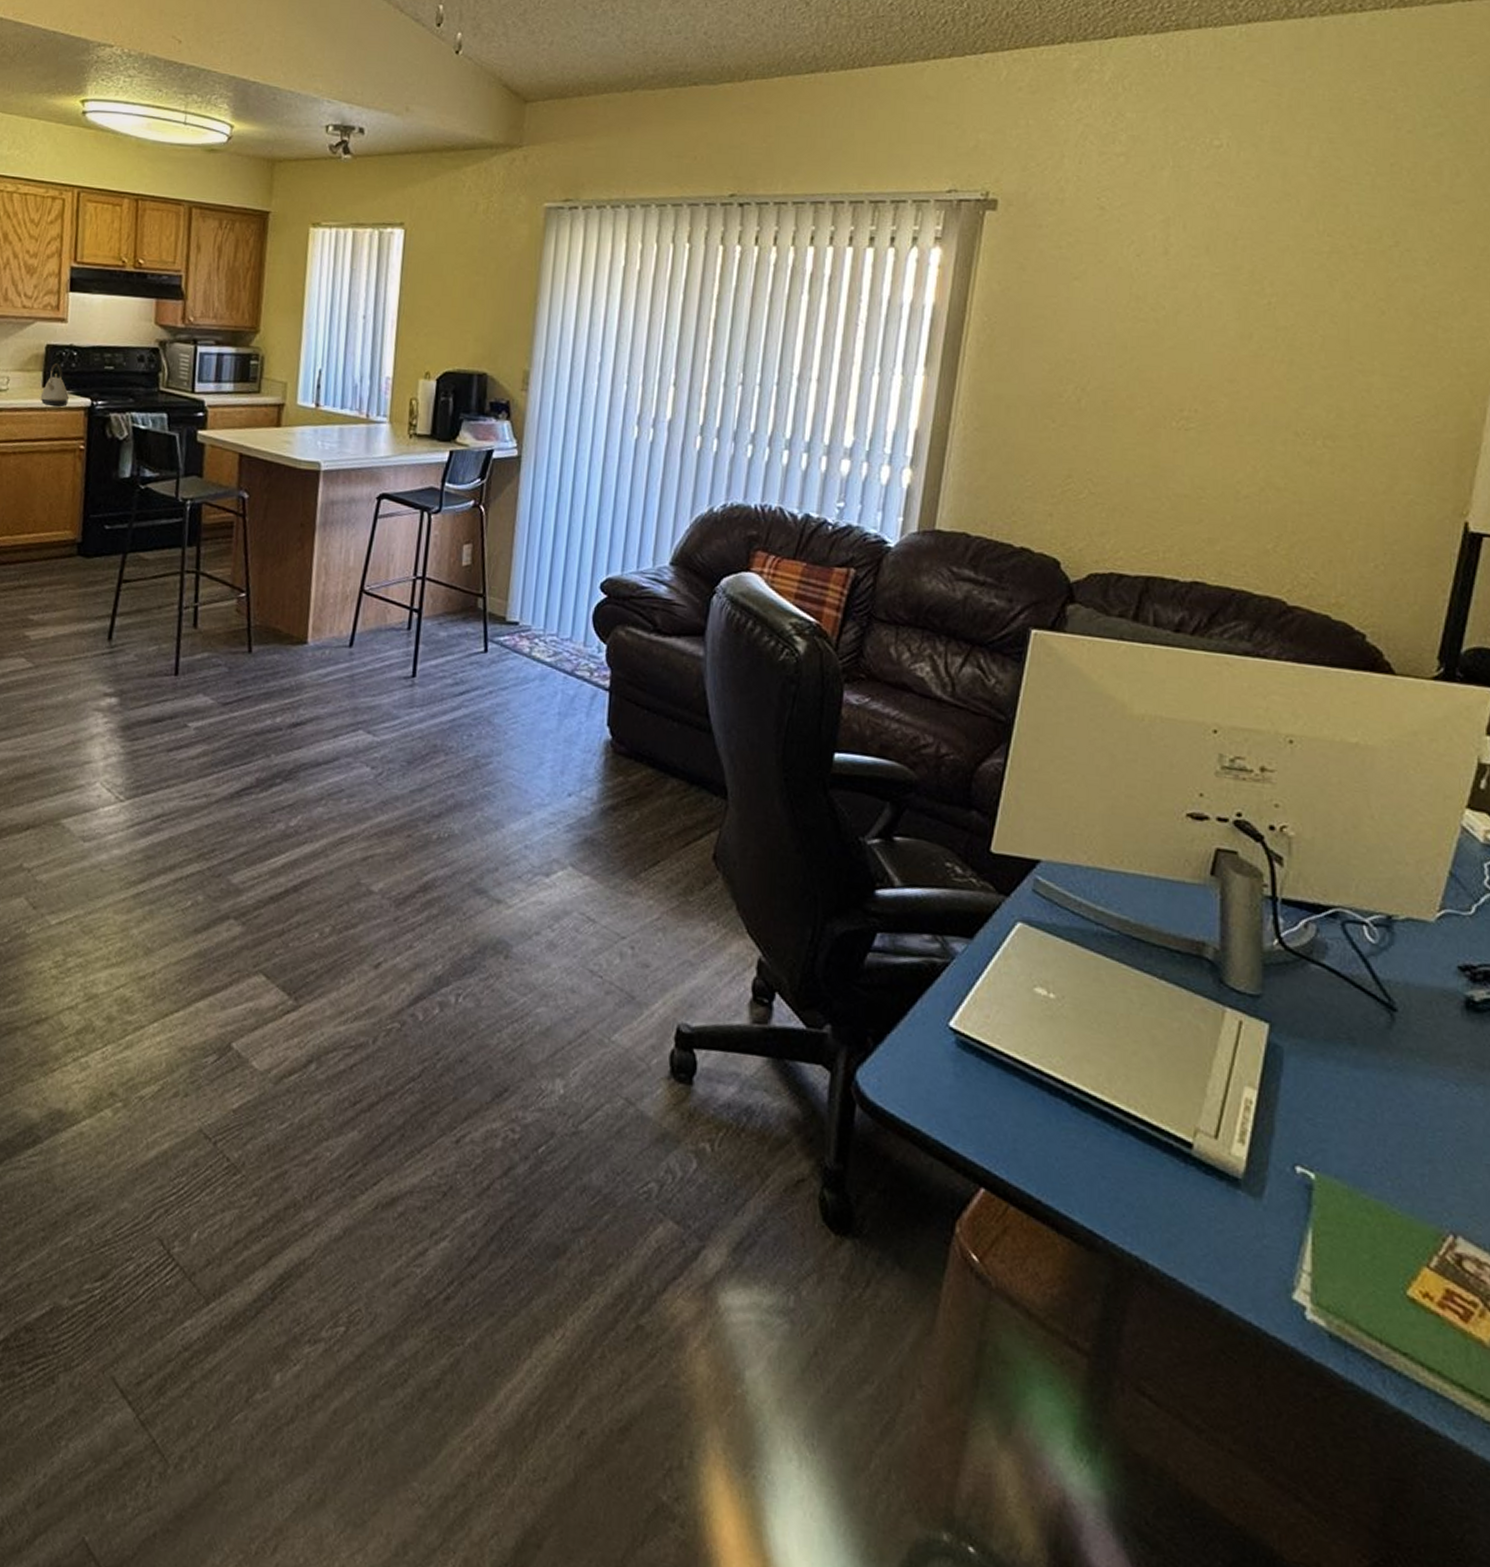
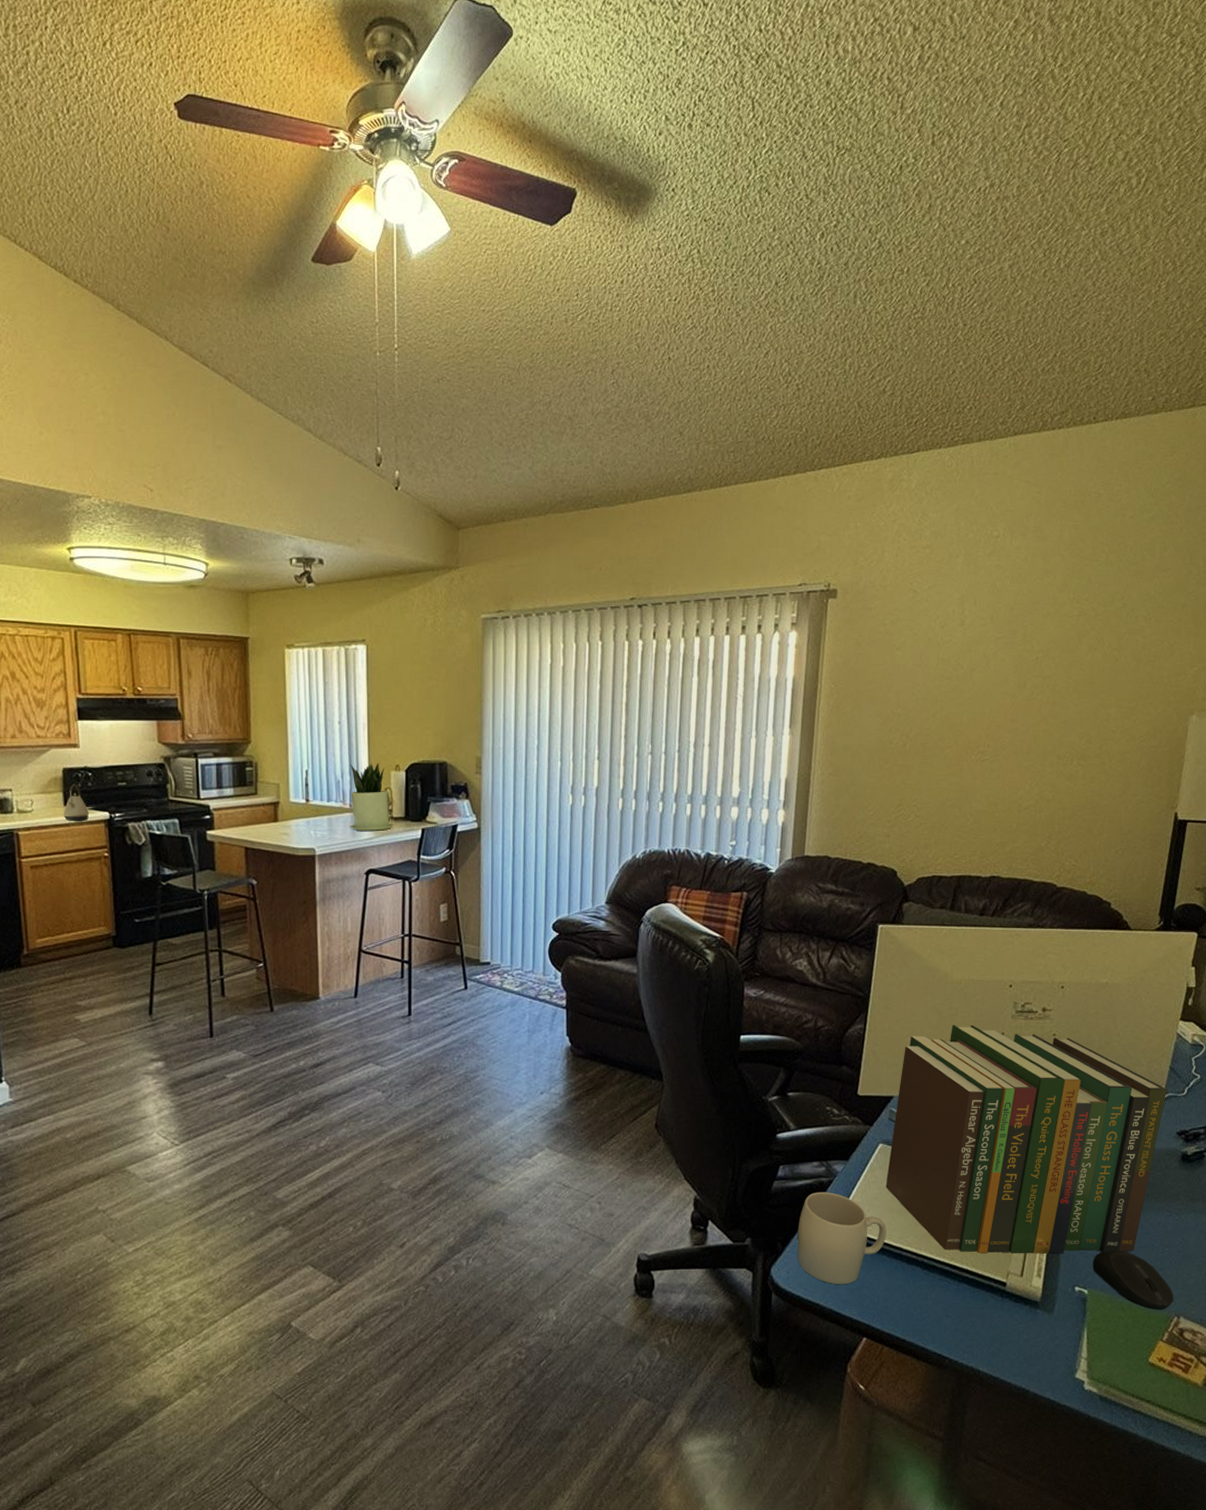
planter: none [363,367,416,449] -> present [349,762,393,832]
mug: none [894,975,1022,1110] -> present [798,1191,887,1285]
books: none [1023,774,1445,1129] -> present [885,1024,1167,1254]
computer mouse: none [1323,1120,1448,1222] -> present [1092,1250,1174,1310]

